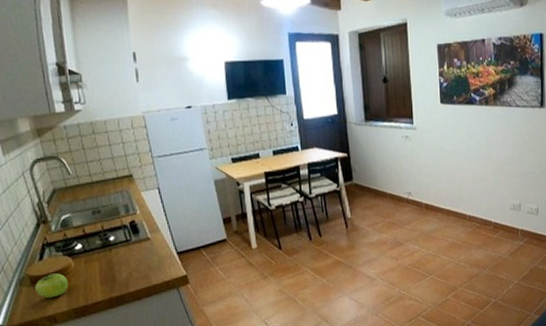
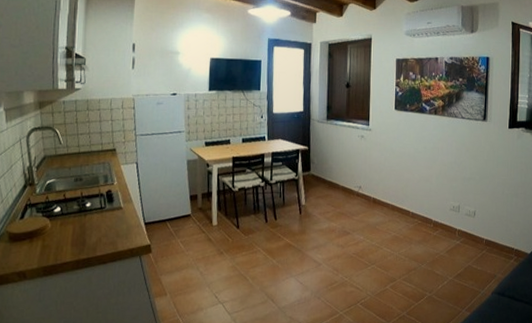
fruit: present [35,273,69,298] -> none [12,232,42,255]

